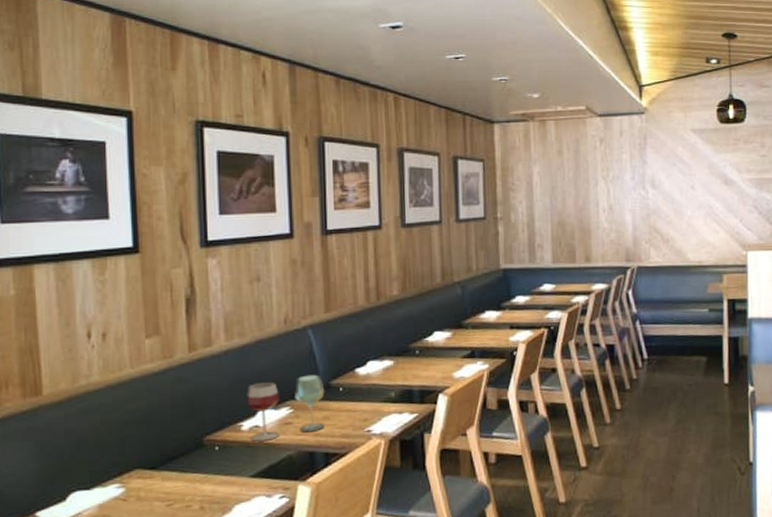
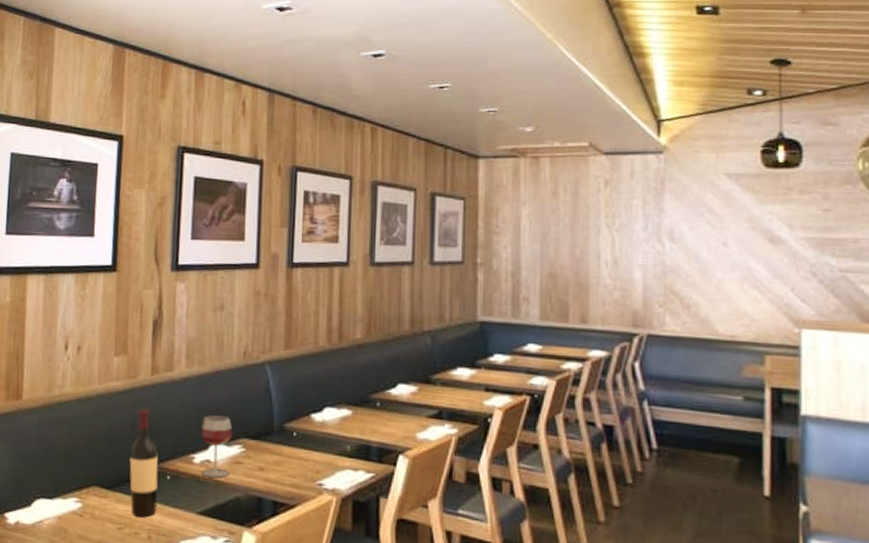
wine bottle: none [173,386,207,491] -> present [129,409,159,518]
wine glass: present [294,374,325,433] -> none [247,413,278,476]

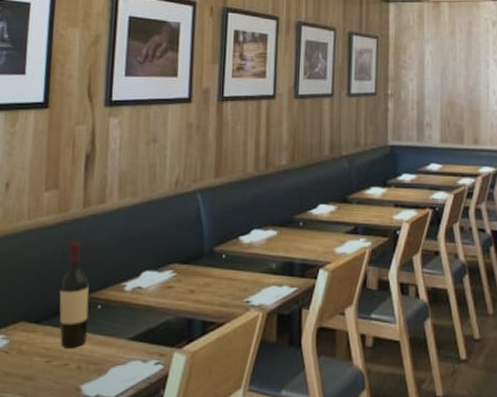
wineglass: present [200,415,233,478] -> none [131,244,164,303]

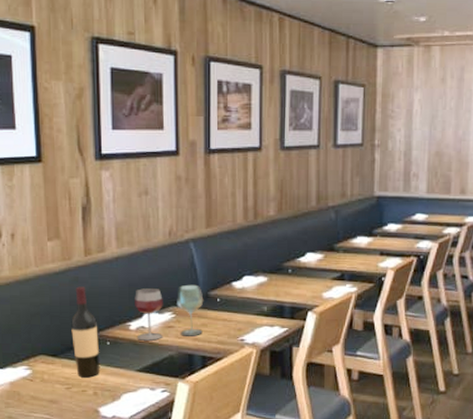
wineglass: none [131,244,164,303] -> present [134,288,163,341]
wine glass: none [178,239,208,298] -> present [177,284,204,336]

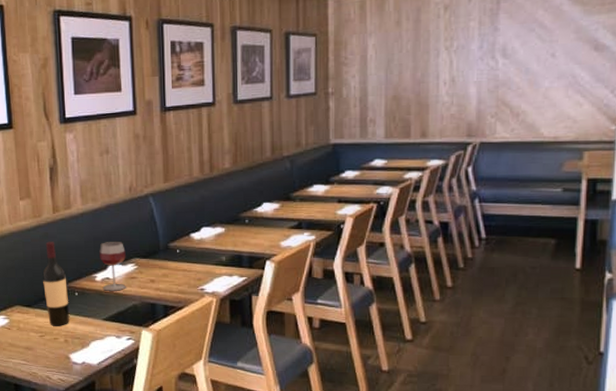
wine glass: present [177,284,204,336] -> none [138,237,164,286]

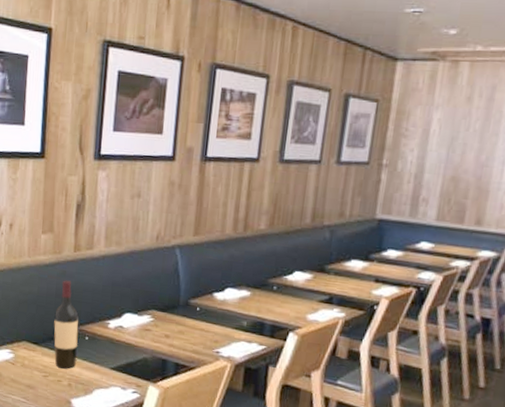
wineglass: present [99,242,126,291] -> none [114,289,144,342]

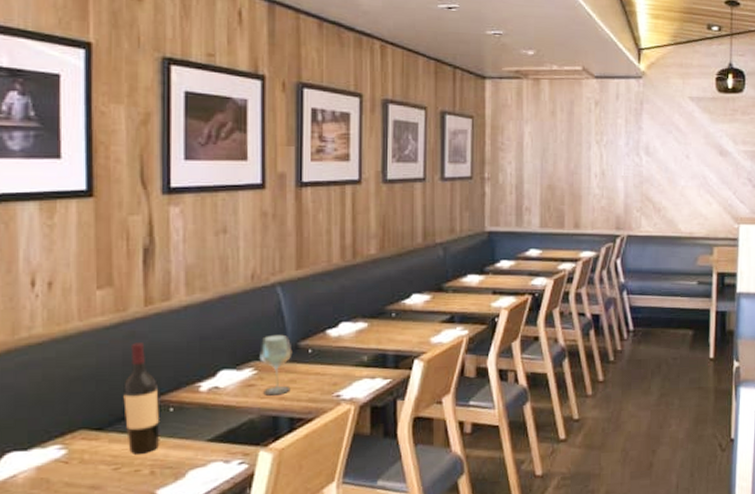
wine glass: none [156,290,184,342] -> present [259,334,293,396]

